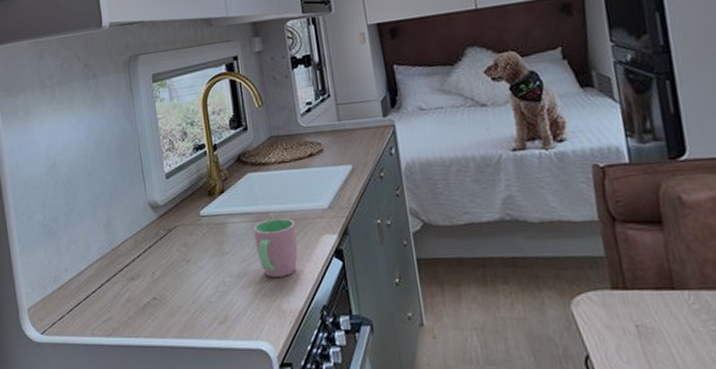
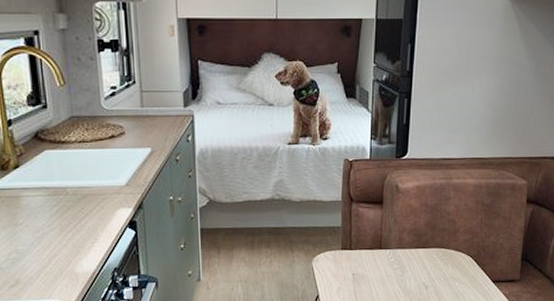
cup: present [253,218,298,277] -> none [49,193,94,245]

